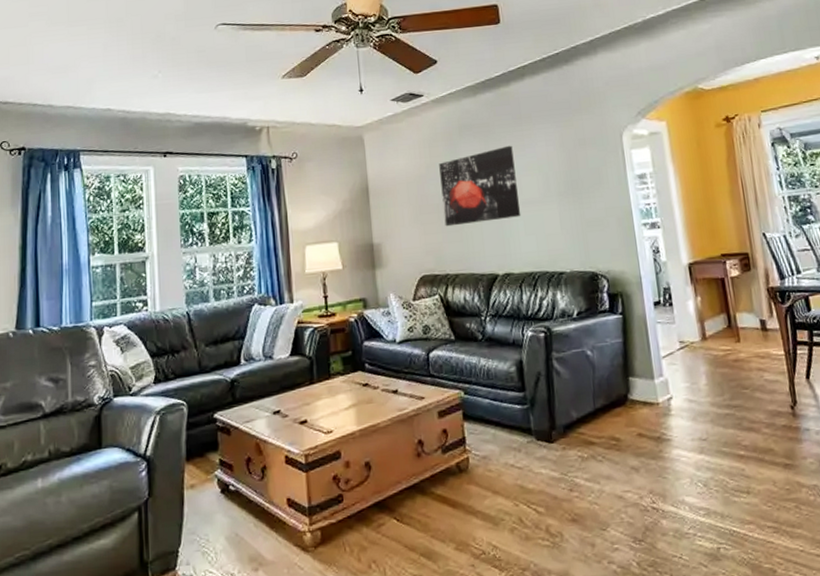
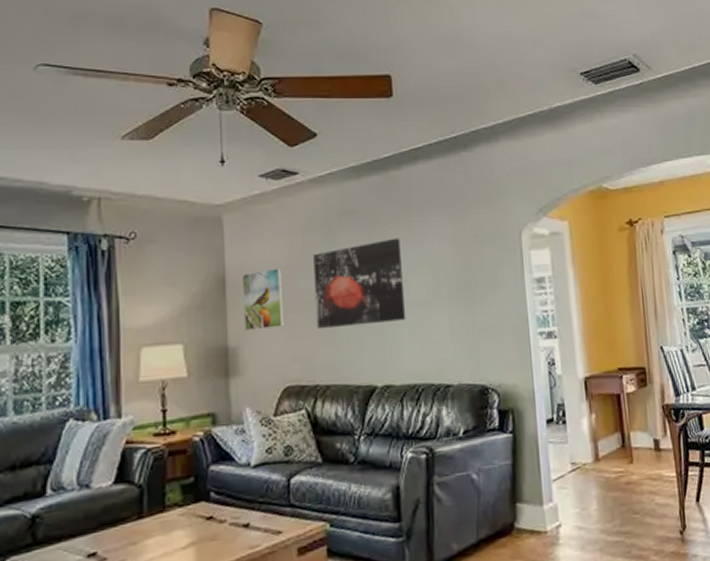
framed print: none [381,176,418,230] -> present [241,268,284,331]

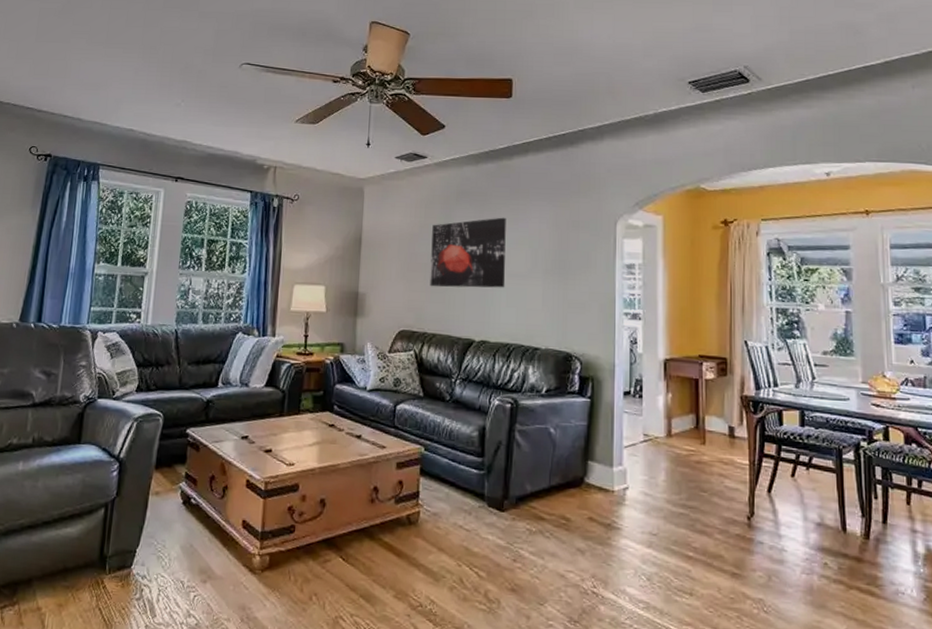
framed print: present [241,268,284,331] -> none [373,233,406,282]

